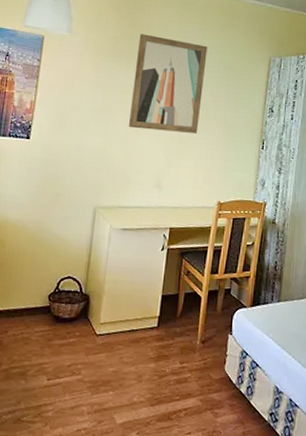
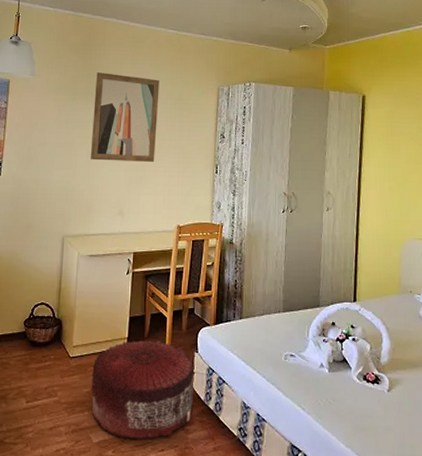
pouf: none [117,319,227,422] -> present [91,340,194,439]

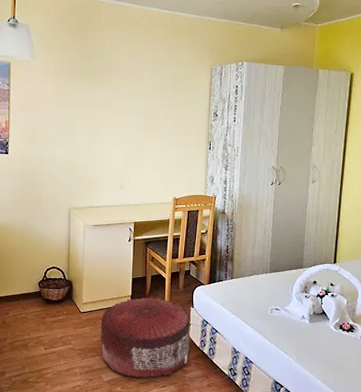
wall art: present [90,72,160,163] -> none [91,54,155,141]

